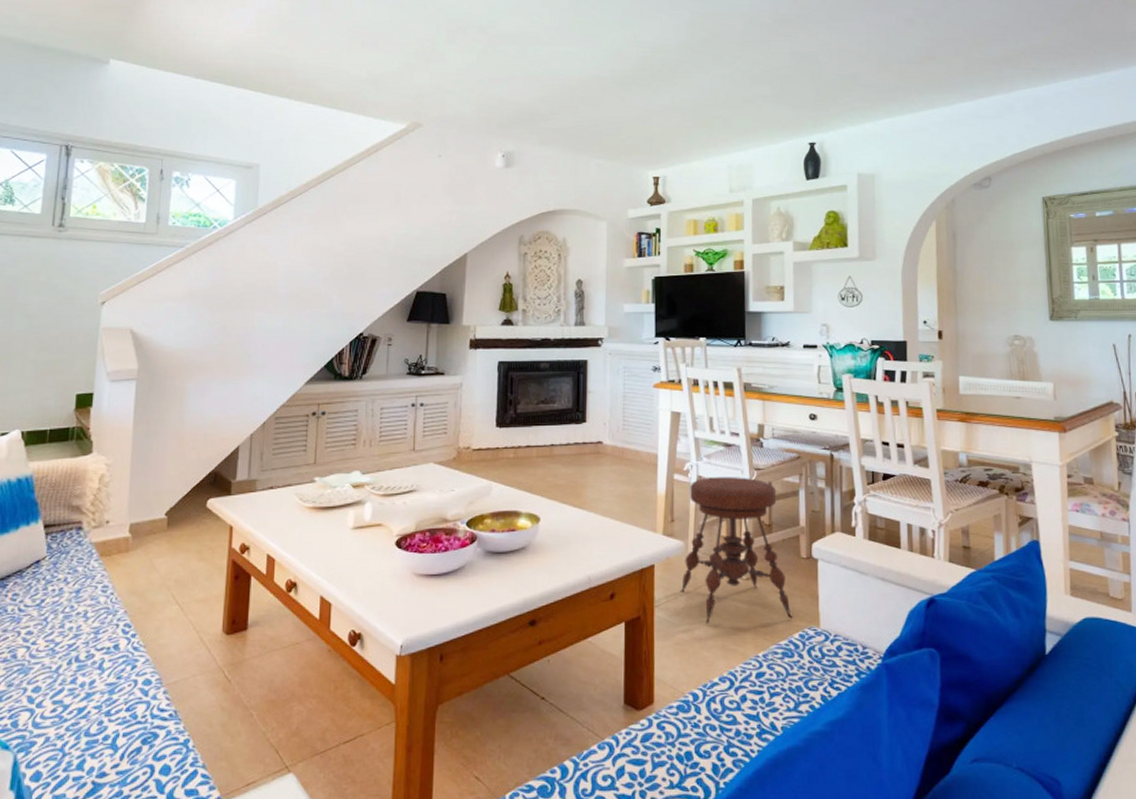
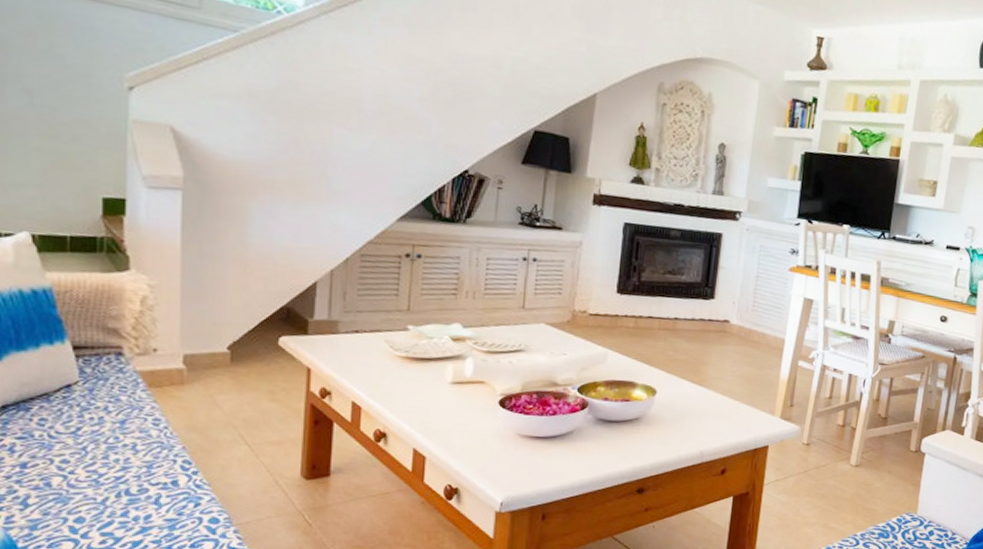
stool: present [680,477,793,624] -> none [790,367,897,505]

